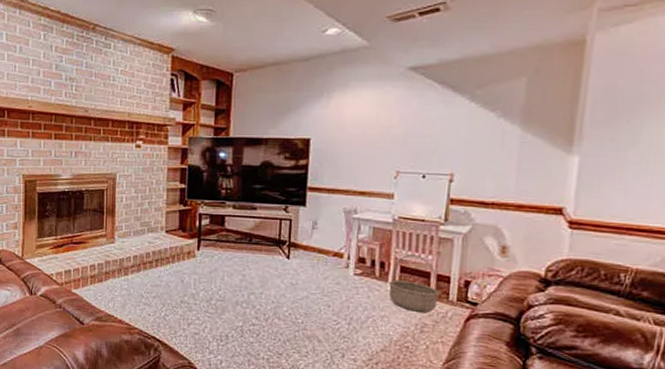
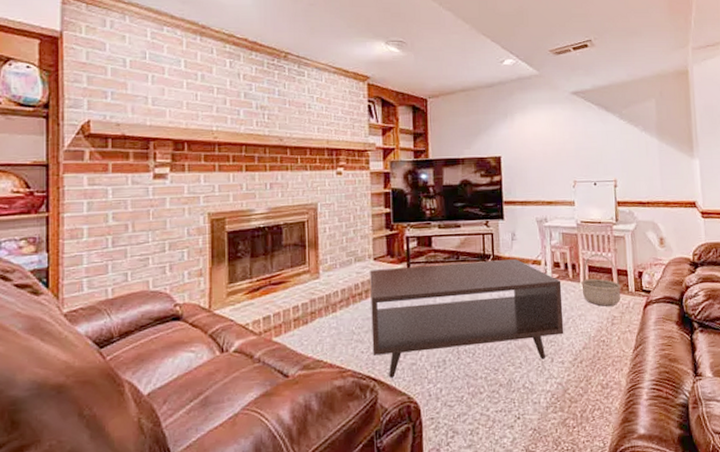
coffee table: none [159,241,365,353] -> present [370,259,564,378]

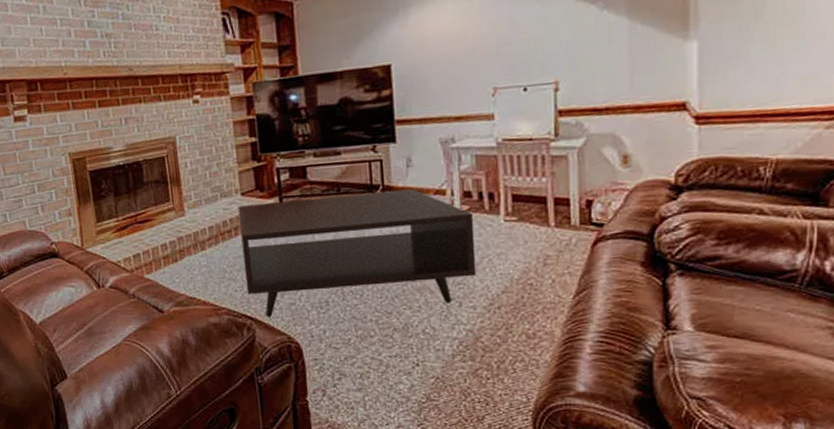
basket: present [581,254,621,307] -> none [501,179,559,244]

